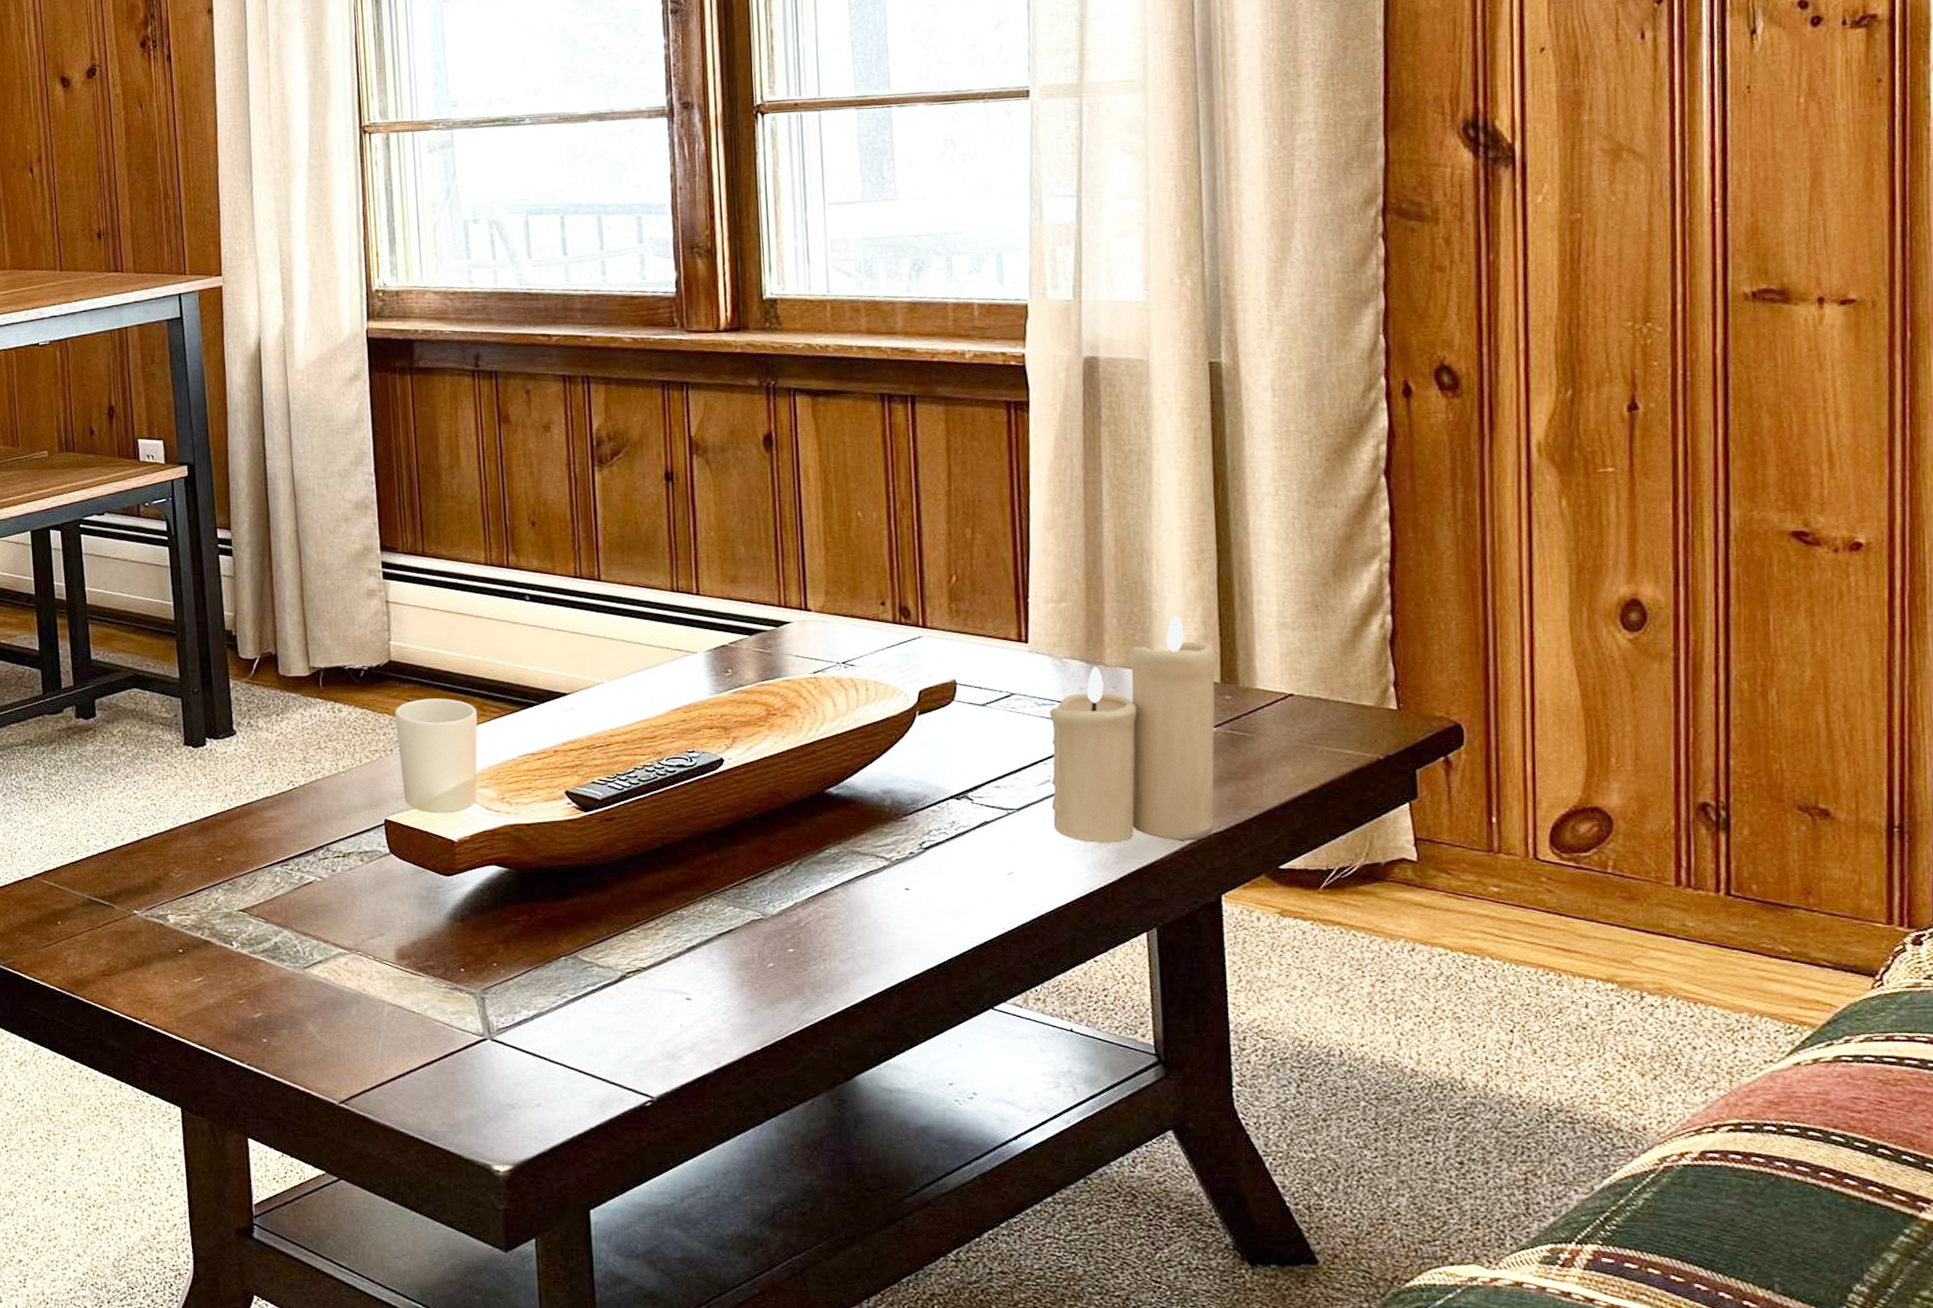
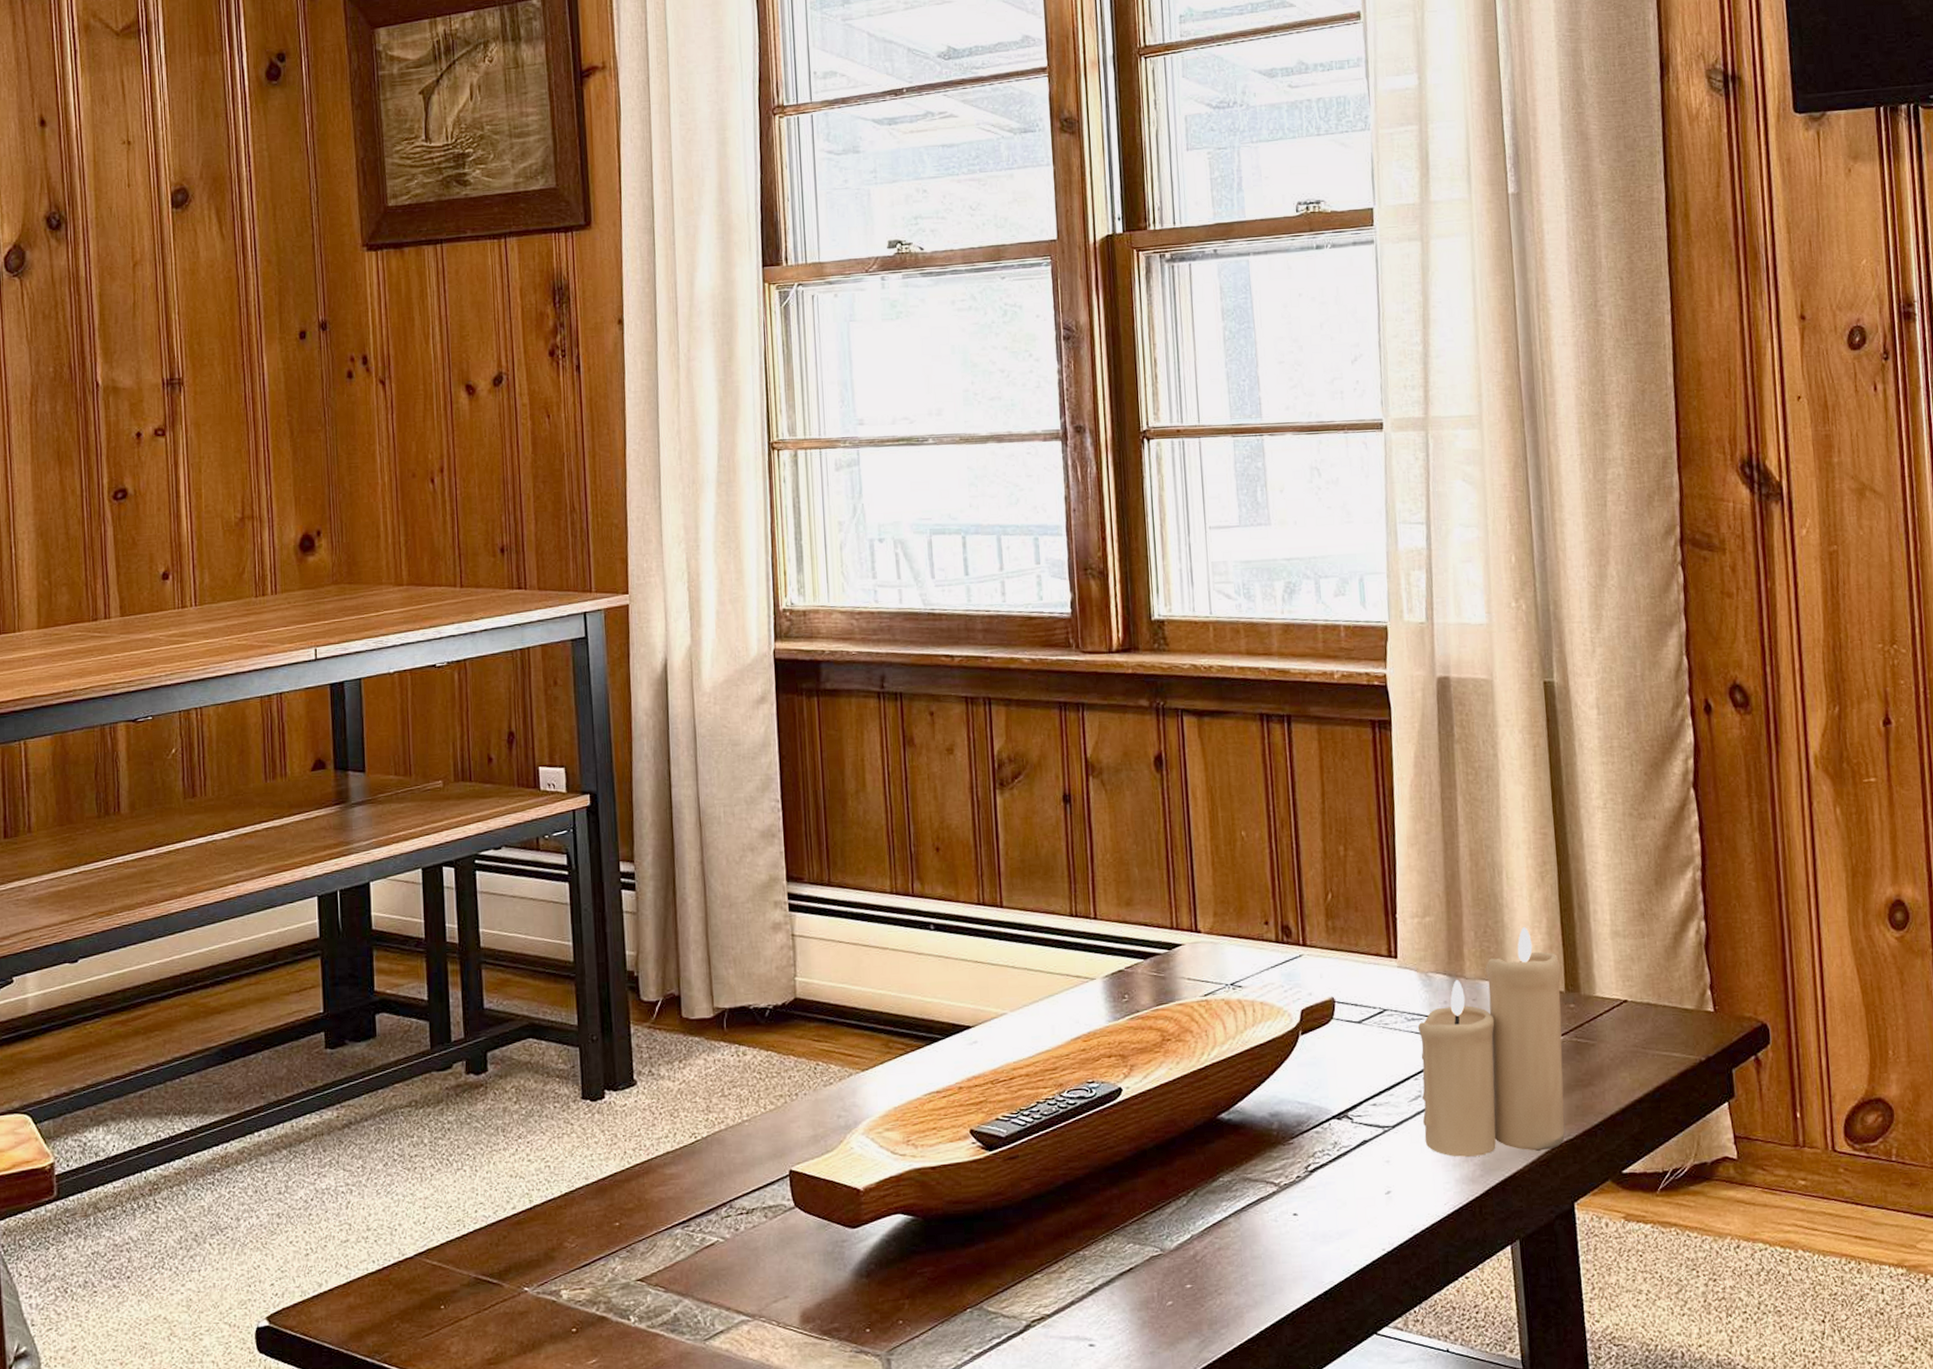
mug: present [394,698,478,814] -> none [800,1036,883,1161]

